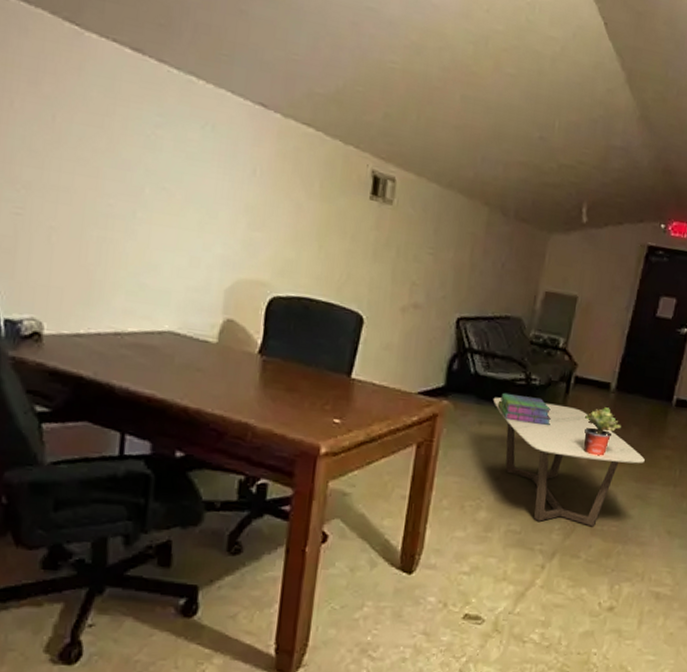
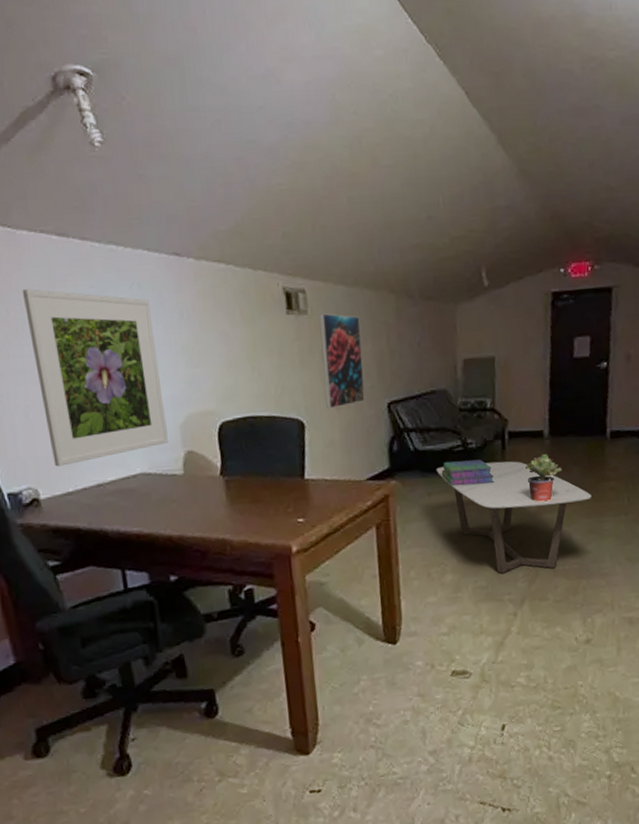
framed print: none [68,98,221,306] -> present [22,289,168,467]
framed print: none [391,208,447,311] -> present [319,313,365,409]

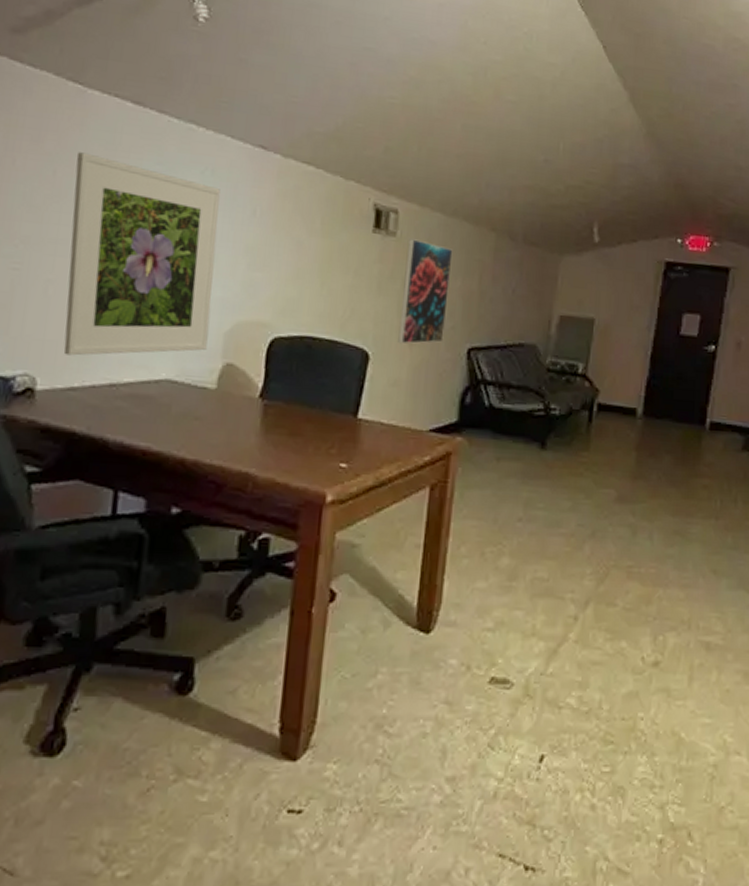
coffee table: present [436,461,591,574] -> none [510,430,681,570]
stack of books: present [441,459,494,486] -> none [515,425,574,458]
potted plant: present [525,454,562,502] -> none [611,435,652,489]

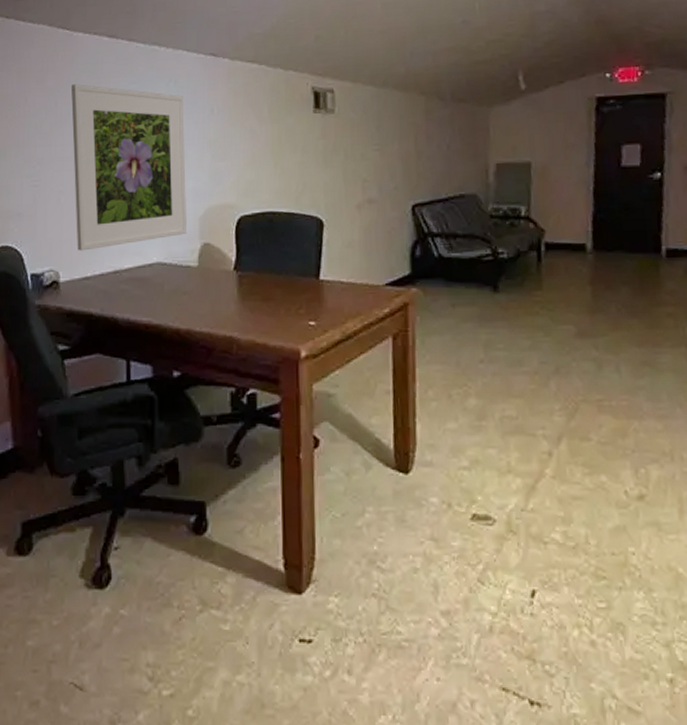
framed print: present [398,239,453,344] -> none [346,113,389,209]

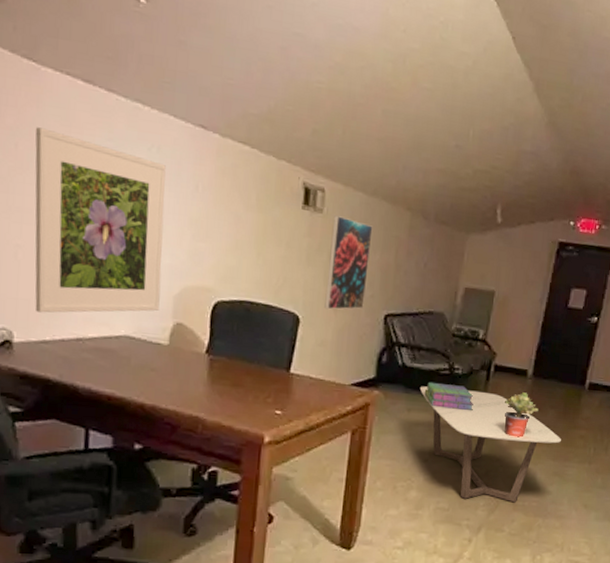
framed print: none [346,113,389,209] -> present [324,215,373,310]
coffee table: none [461,275,644,404] -> present [419,386,561,503]
stack of books: none [467,271,528,299] -> present [424,382,474,410]
potted plant: none [564,270,608,324] -> present [504,392,538,438]

